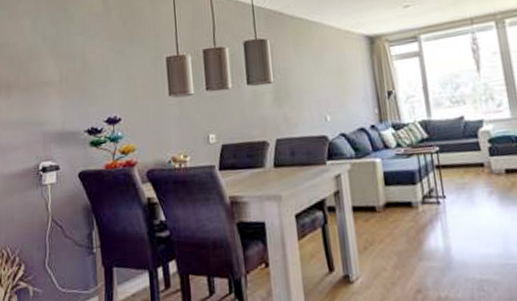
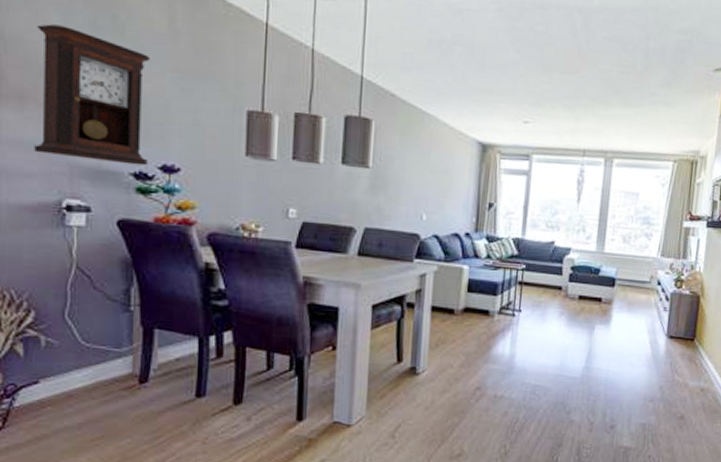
pendulum clock: none [17,26,98,129] -> present [34,24,151,166]

